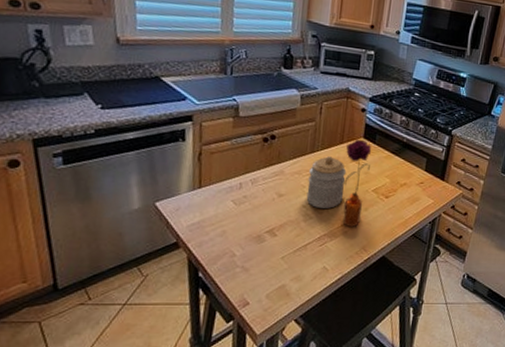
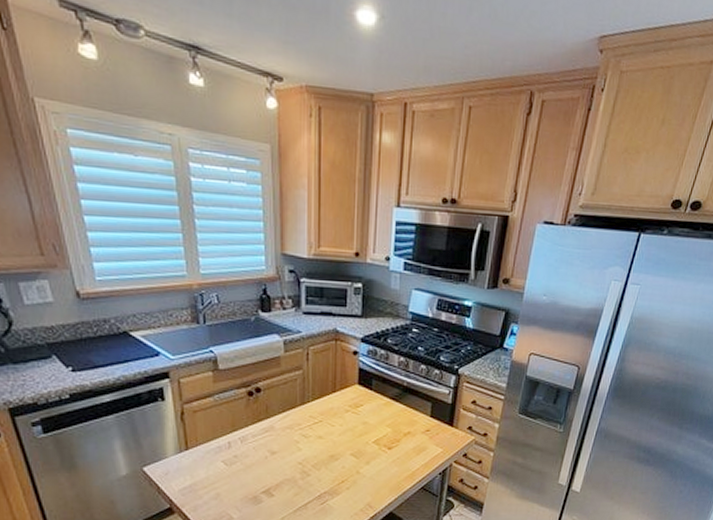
jar: present [306,156,347,208] -> none [301,407,343,464]
flower: present [342,139,372,227] -> none [339,386,369,482]

